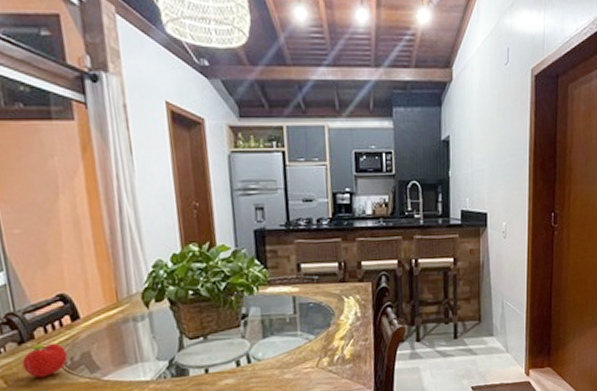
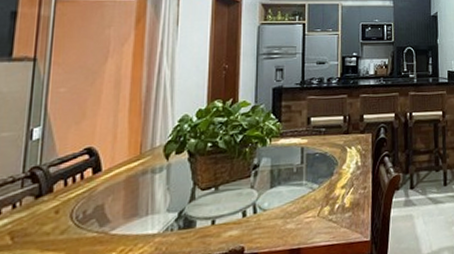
fruit: present [21,343,68,378] -> none [33,196,81,233]

